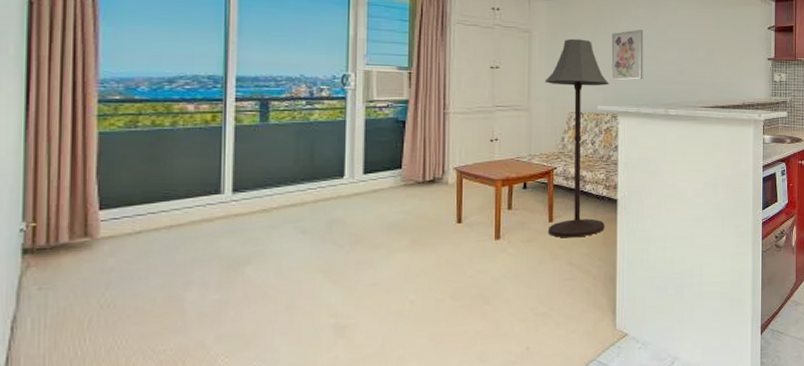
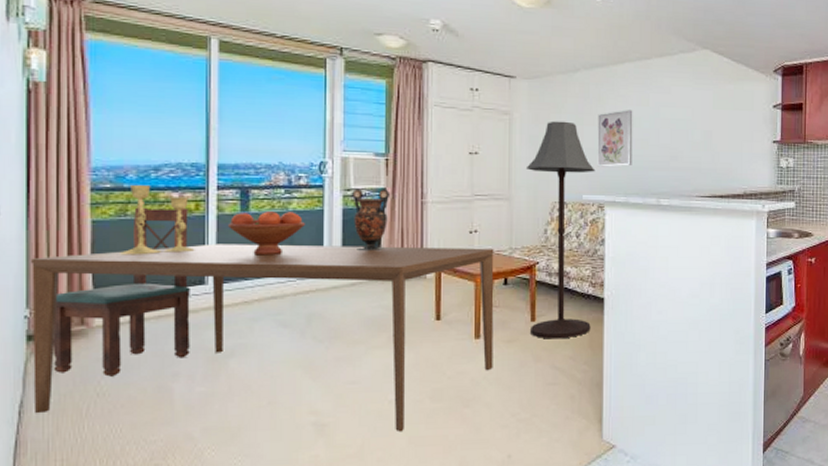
dining table: none [28,153,514,331] -> present [31,244,494,432]
dining chair: none [51,118,207,288] -> present [53,207,192,377]
candlestick: none [129,96,211,166] -> present [120,184,195,255]
fruit bowl: none [245,122,328,165] -> present [227,212,306,256]
vase: none [375,100,413,160] -> present [352,188,391,252]

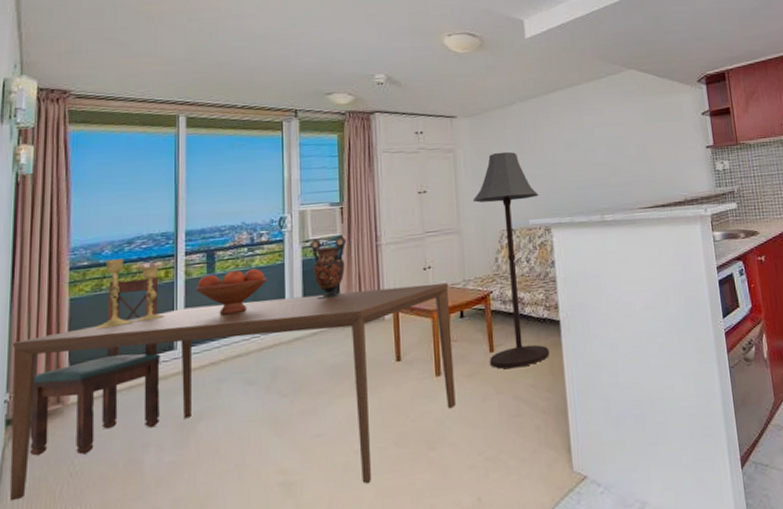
wall art: present [597,110,633,167] -> none [536,134,574,191]

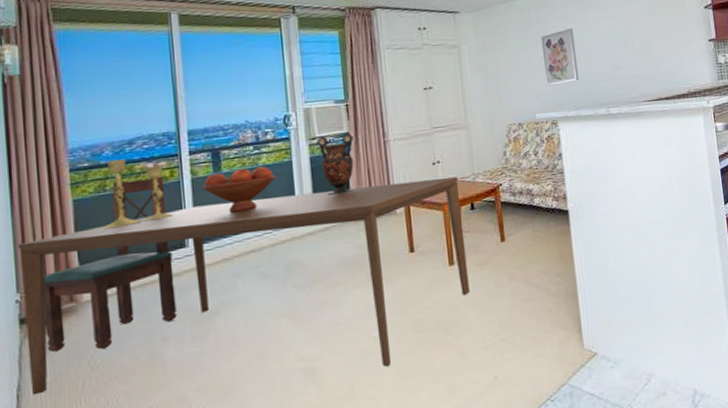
floor lamp: present [472,151,550,369] -> none [479,47,559,257]
wall art: none [536,134,574,191] -> present [540,28,579,86]

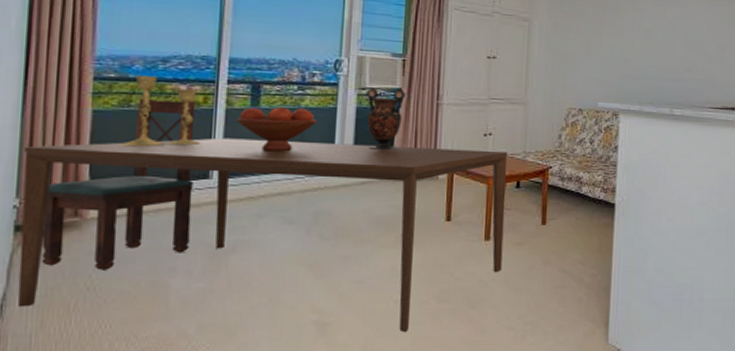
wall art: present [540,28,579,86] -> none [613,21,650,77]

